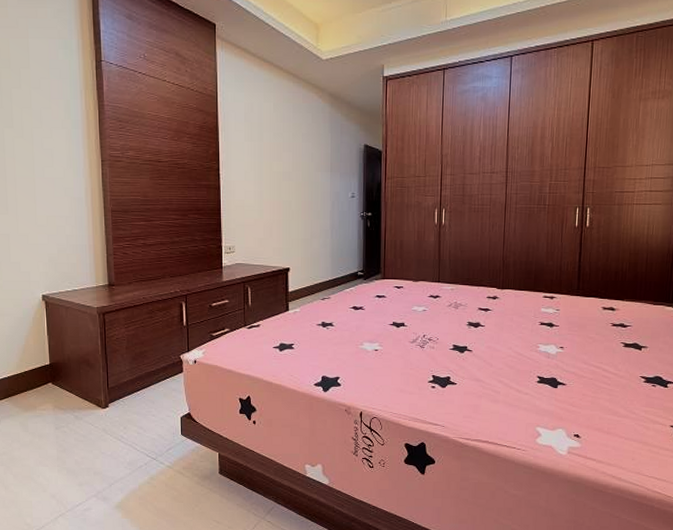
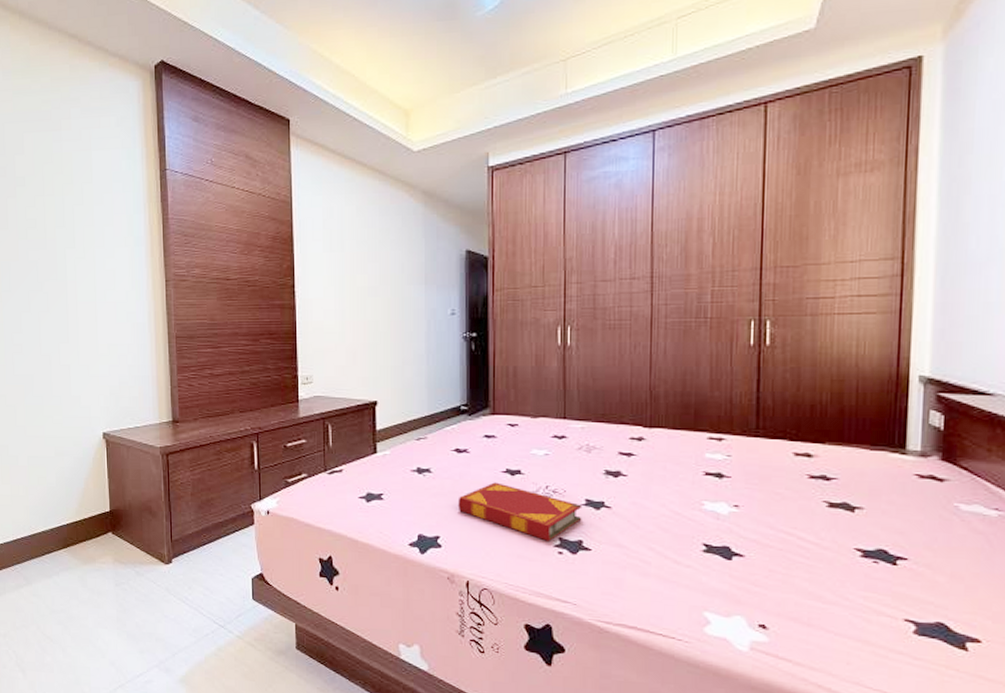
hardback book: none [354,333,451,378] -> present [458,482,582,541]

